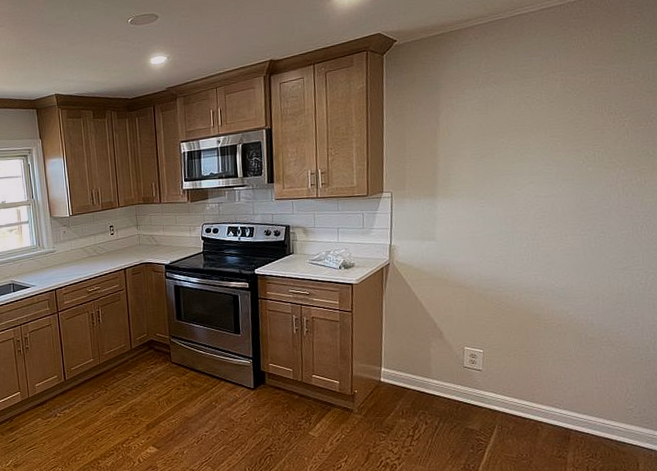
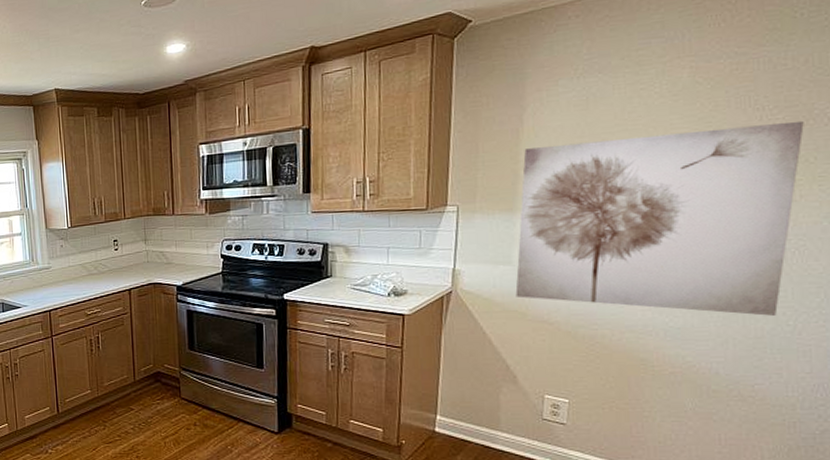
wall art: none [439,122,645,277] -> present [515,120,804,316]

